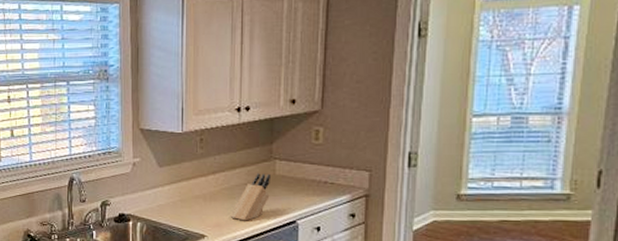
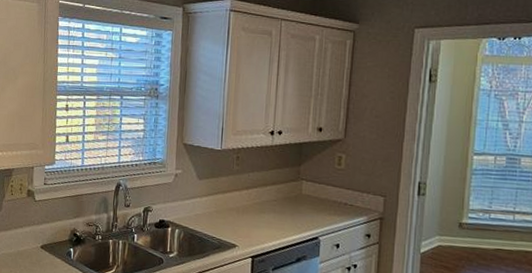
knife block: present [230,173,270,221] -> none [259,191,297,235]

